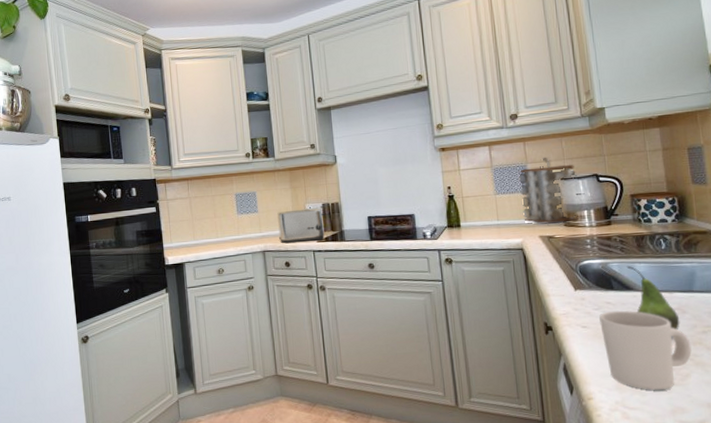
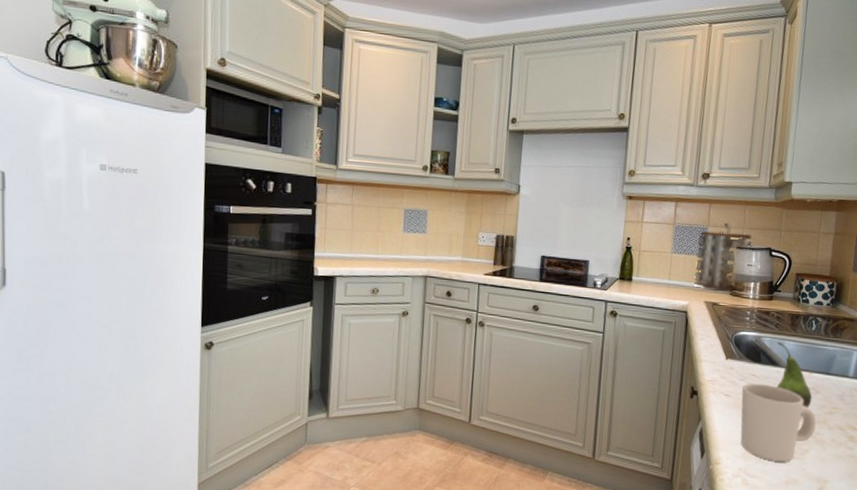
toaster: present [276,208,325,244] -> none [445,236,498,274]

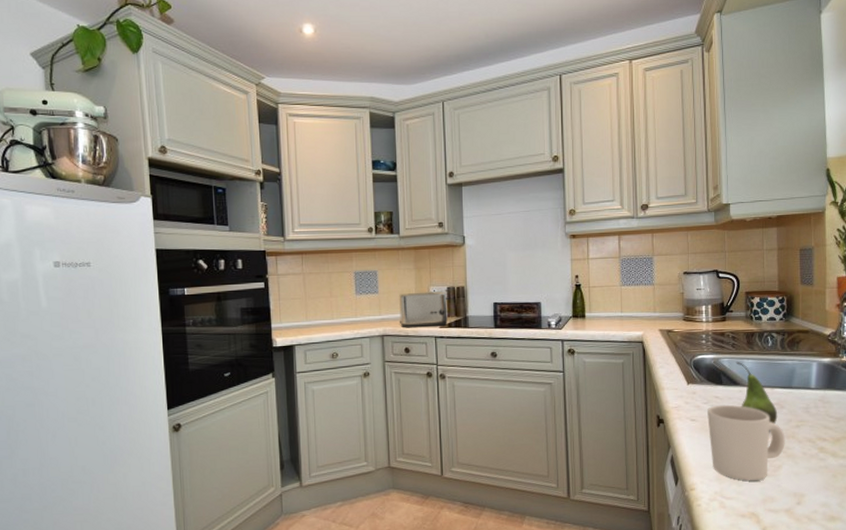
toaster: none [445,236,498,274] -> present [398,291,449,328]
spice rack: present [694,223,752,292] -> none [645,251,698,318]

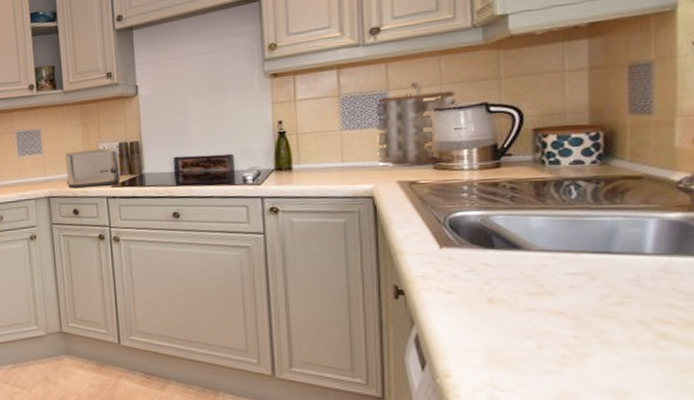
spice rack: none [645,251,698,318] -> present [375,83,456,167]
mug: present [707,404,785,481] -> none [471,273,598,370]
fruit: present [736,361,778,424] -> none [516,218,586,299]

